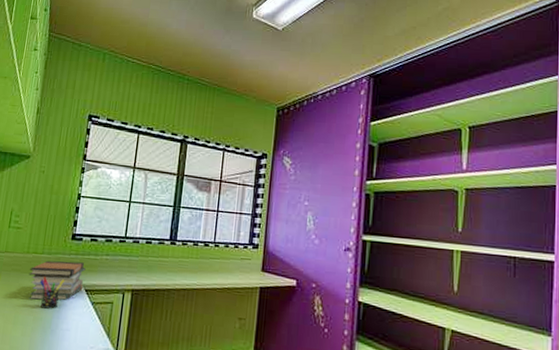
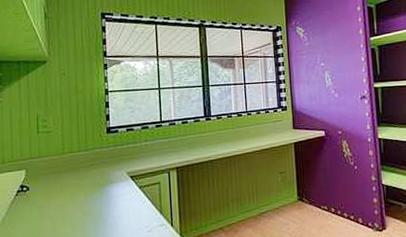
book stack: present [28,260,86,301] -> none [68,152,128,197]
pen holder: present [39,277,65,309] -> none [81,171,108,202]

